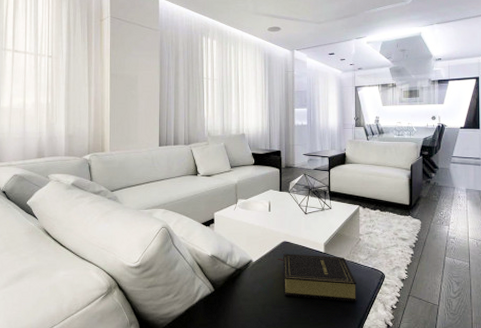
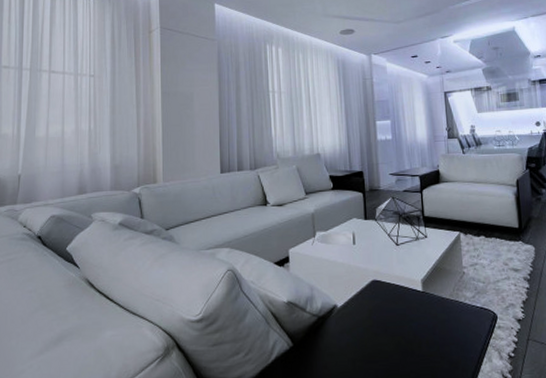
book: present [277,253,357,302] -> none [366,294,467,352]

